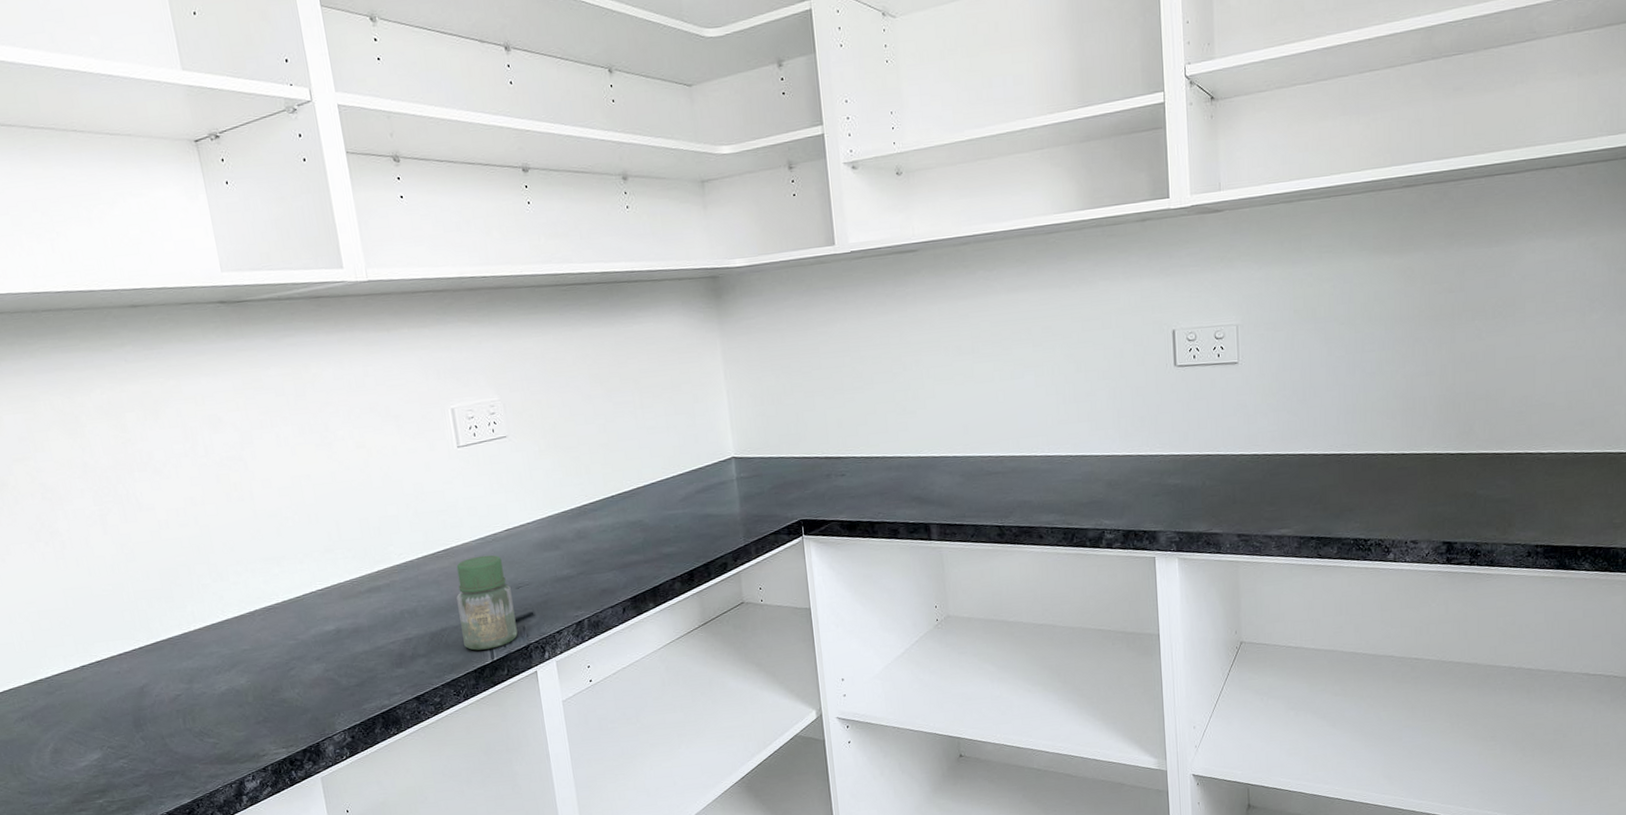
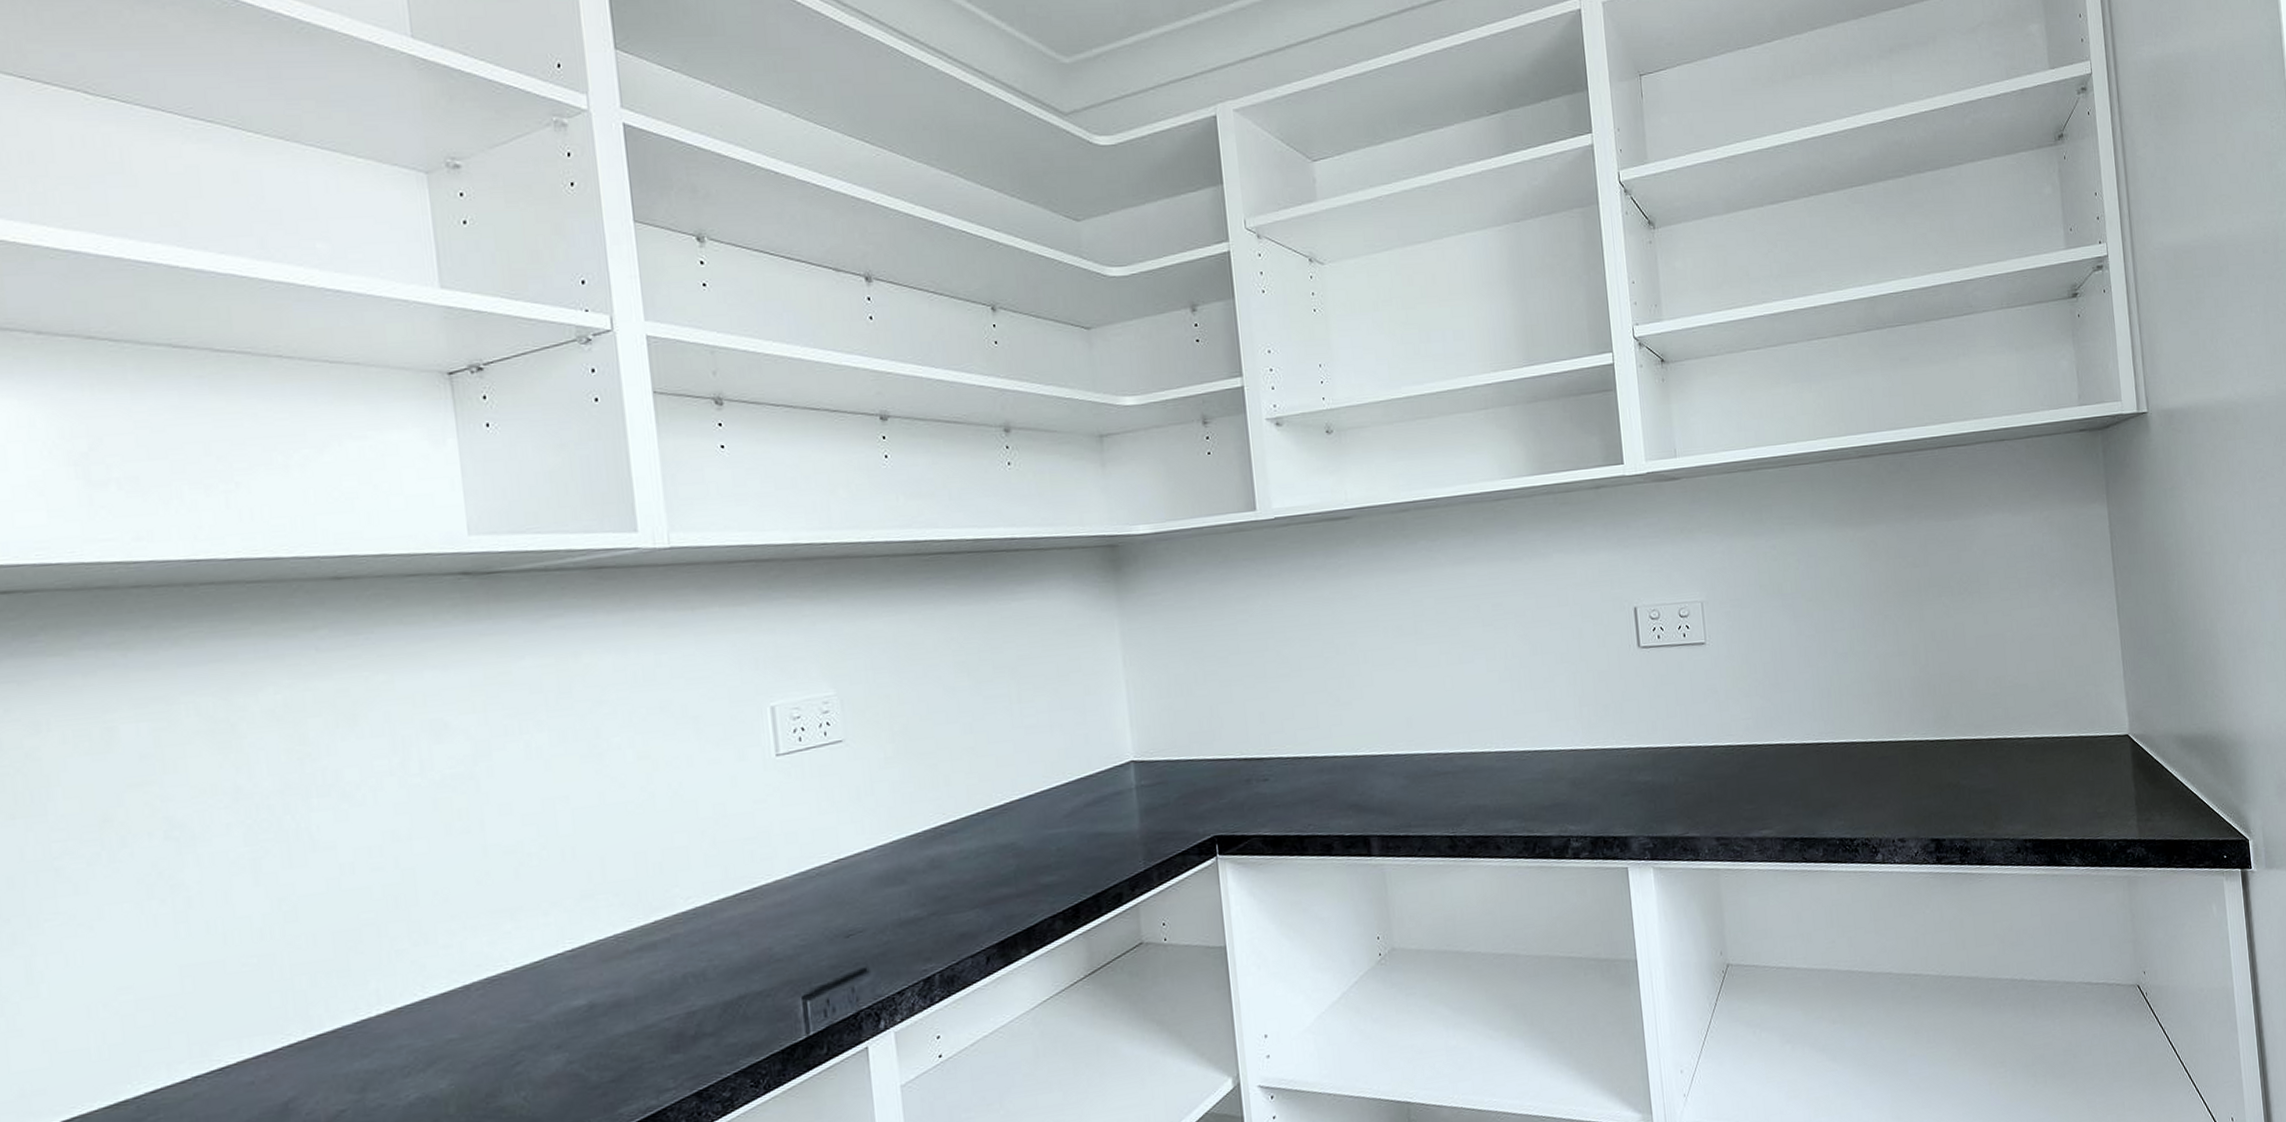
jar: present [456,555,518,651] -> none [762,894,844,1024]

